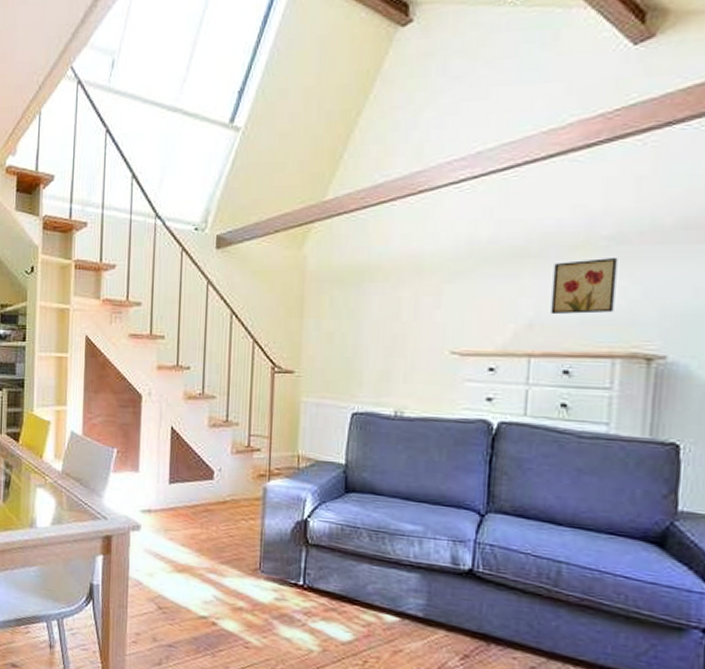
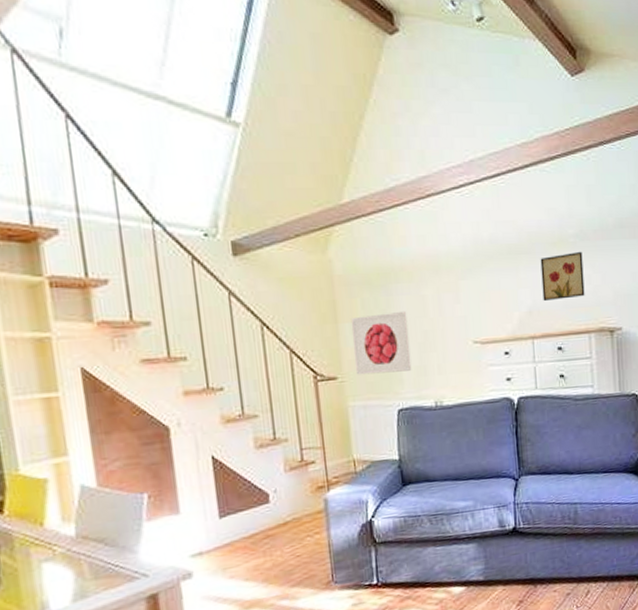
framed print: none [313,311,377,375] -> present [350,310,412,375]

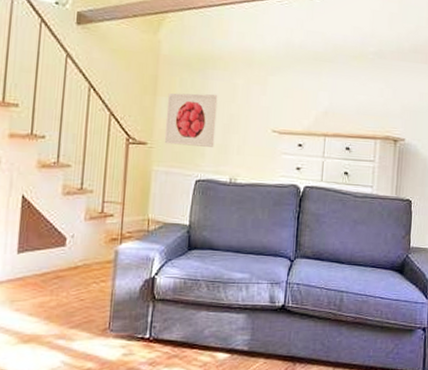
wall art: present [540,251,585,302] -> none [339,67,379,107]

